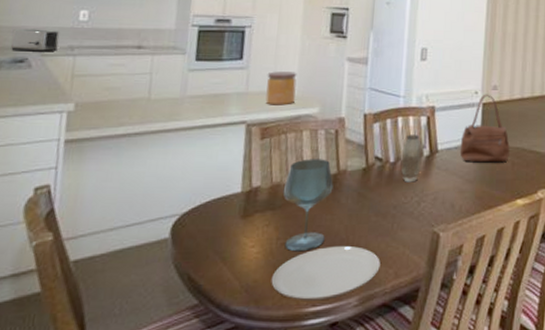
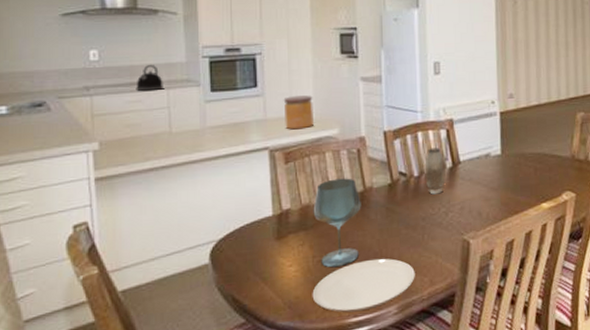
toaster: present [10,28,60,52] -> none [26,71,73,96]
kettle: none [120,28,149,56] -> present [136,64,163,92]
handbag: present [459,94,510,163] -> none [481,103,531,171]

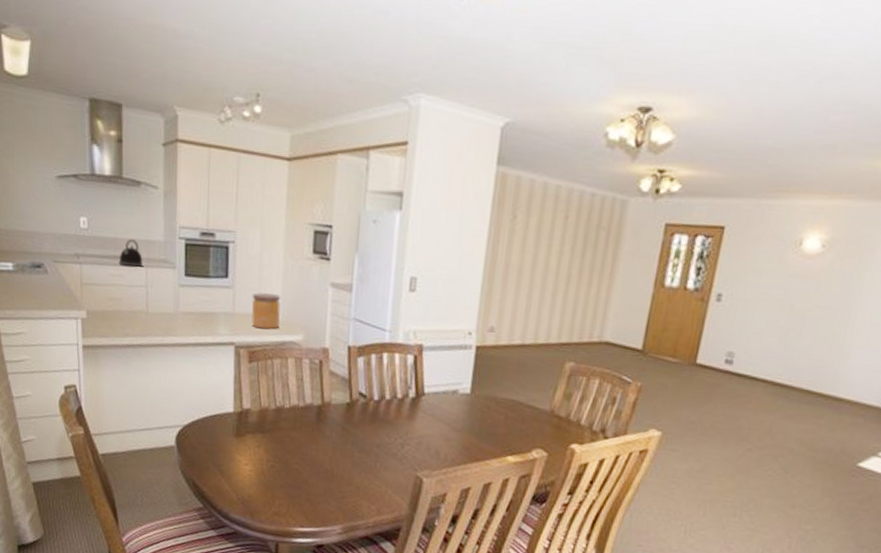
plate: present [312,258,415,313] -> none [263,475,363,524]
wine glass: present [313,178,361,268] -> none [271,387,318,476]
vase: present [424,147,446,195] -> none [385,372,408,424]

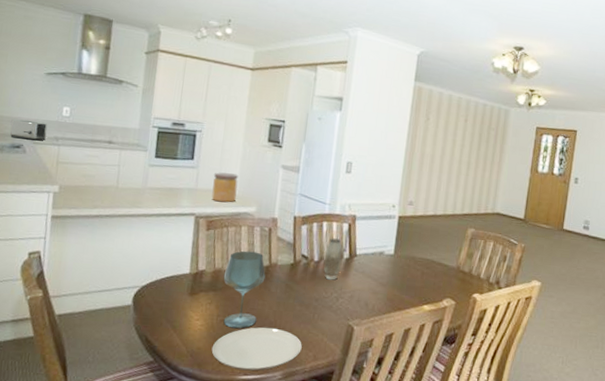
toaster: none [28,233,66,259] -> present [10,119,48,141]
kettle: present [119,238,143,268] -> none [95,126,118,150]
plate: none [263,475,363,524] -> present [211,327,302,371]
wine glass: none [271,387,318,476] -> present [223,250,266,329]
vase: none [385,372,408,424] -> present [323,238,343,280]

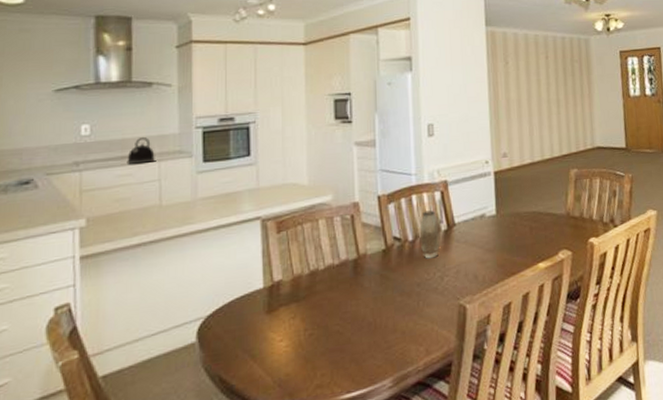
toaster: present [10,119,48,141] -> none [14,147,63,174]
kettle: none [95,126,118,150] -> present [127,136,155,165]
jar: present [211,172,239,203] -> none [276,162,308,198]
plate: present [211,327,302,371] -> none [303,328,410,389]
wine glass: present [223,250,266,329] -> none [305,245,355,341]

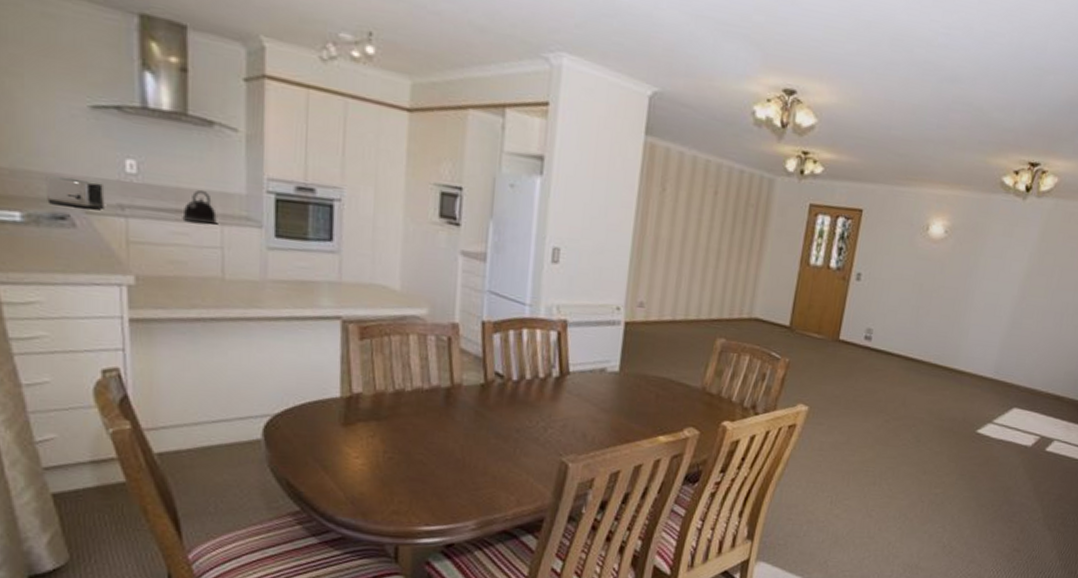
toaster: none [14,147,63,174] -> present [45,175,105,210]
vase: present [419,210,441,259] -> none [525,350,551,405]

